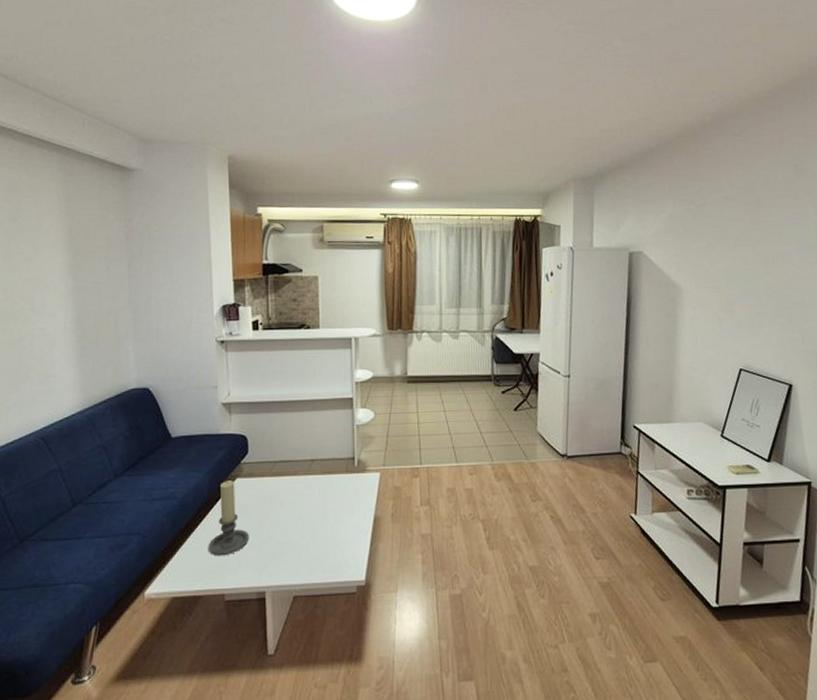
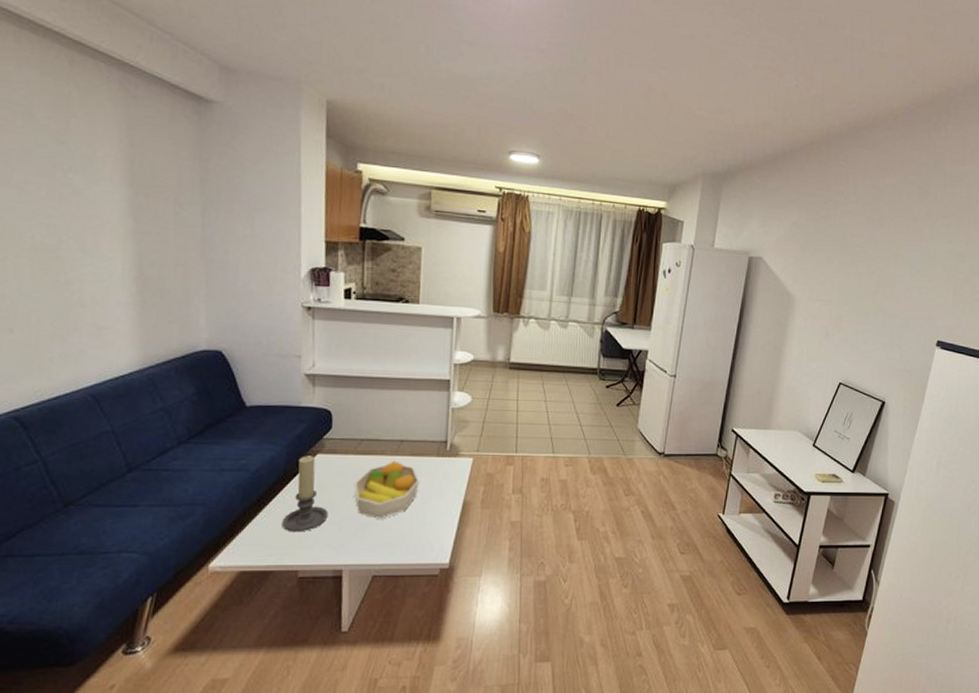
fruit bowl: none [271,480,332,539] -> present [354,460,420,519]

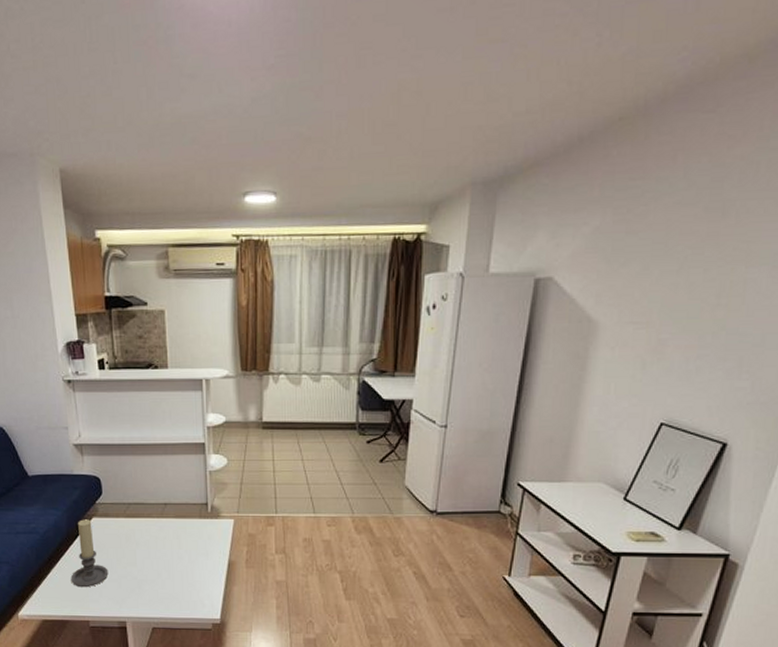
fruit bowl: present [354,460,420,519] -> none [127,523,186,577]

